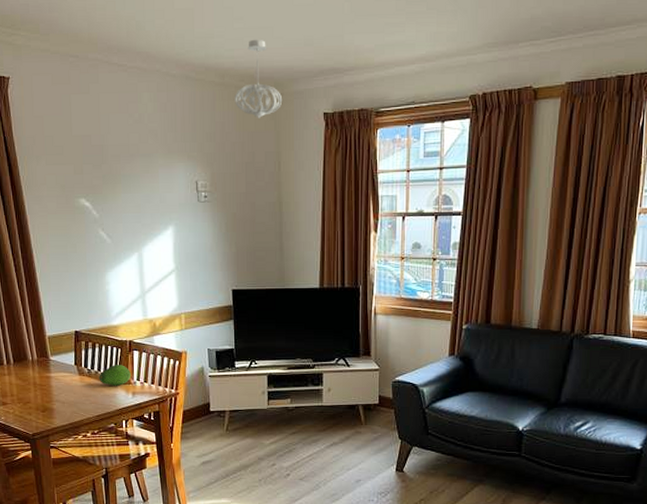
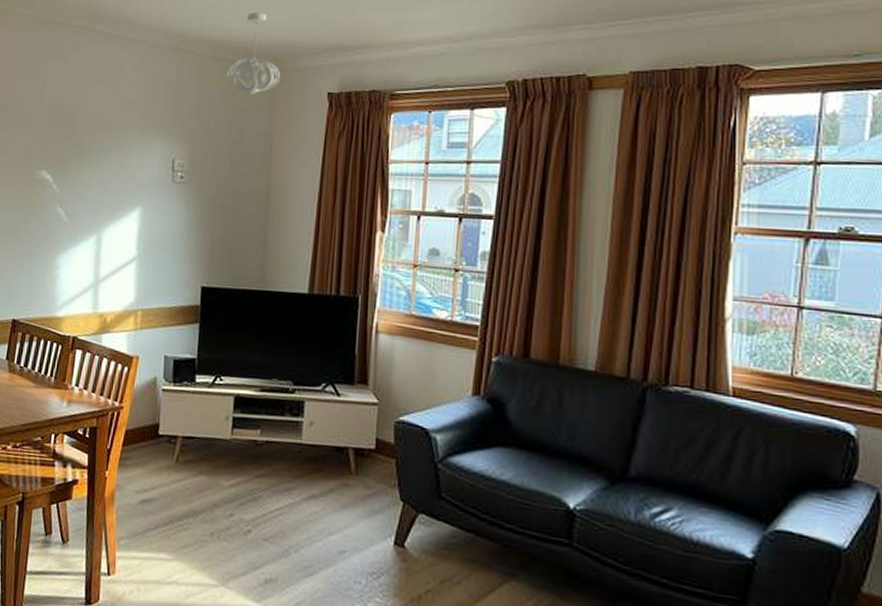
fruit: present [99,365,131,386] -> none [31,364,69,391]

